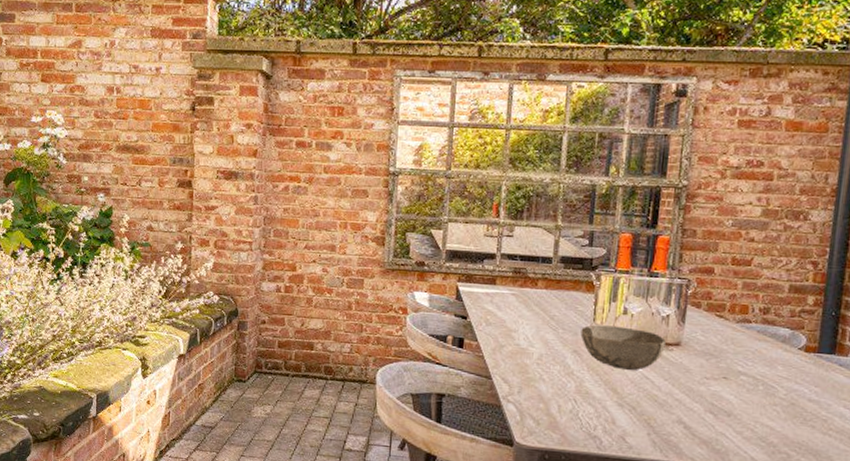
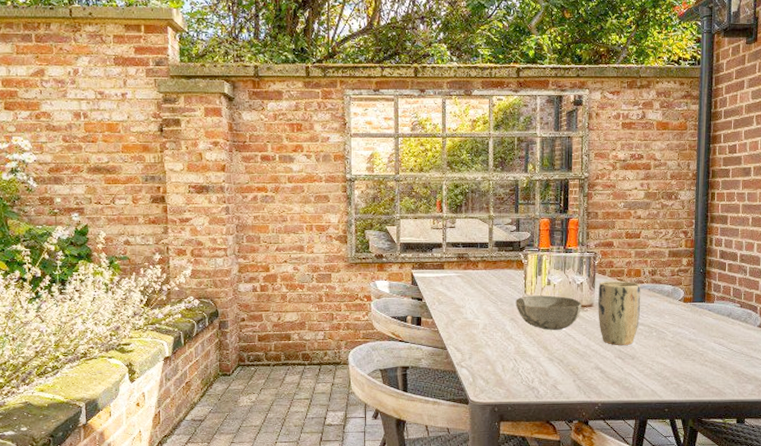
plant pot: none [686,315,748,398] -> present [598,281,641,345]

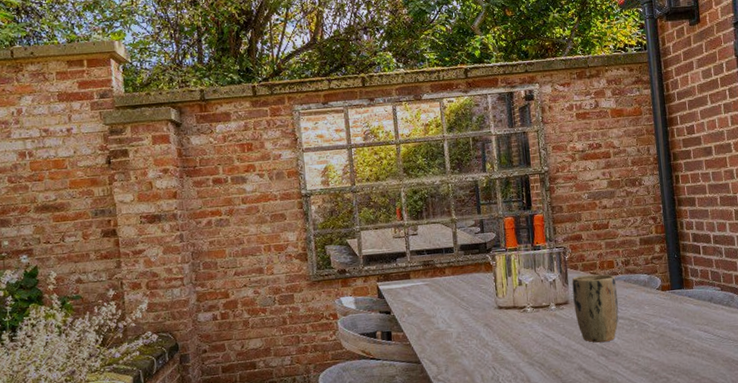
bowl: present [515,295,581,331] -> none [488,296,557,333]

